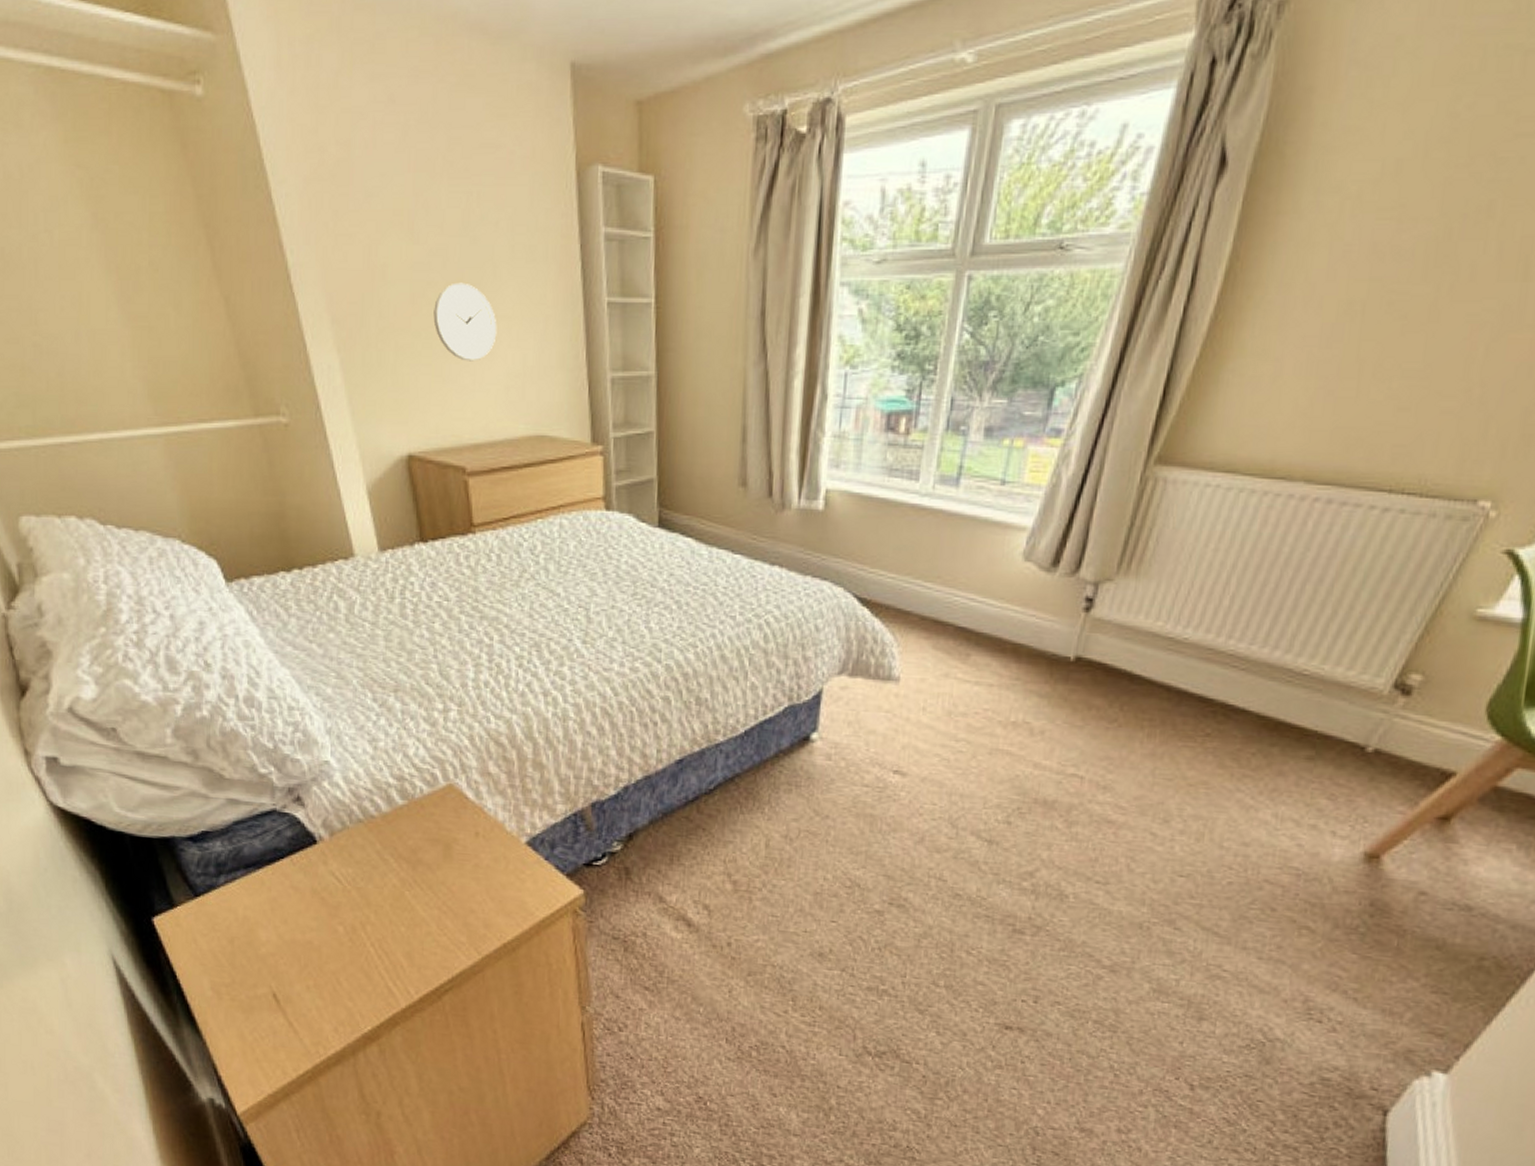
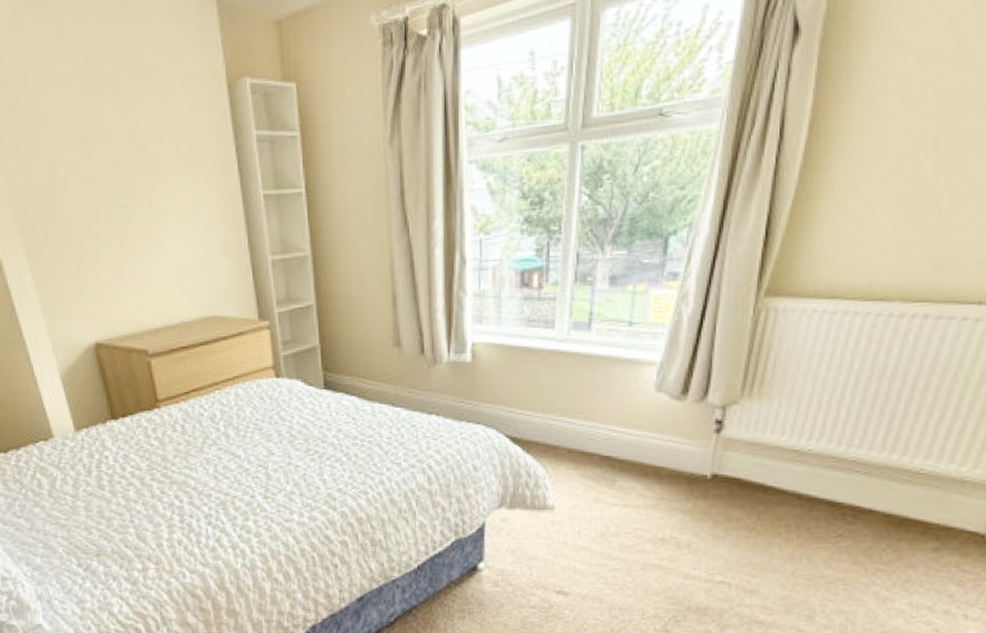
wall clock: present [433,282,497,362] -> none [110,188,168,257]

